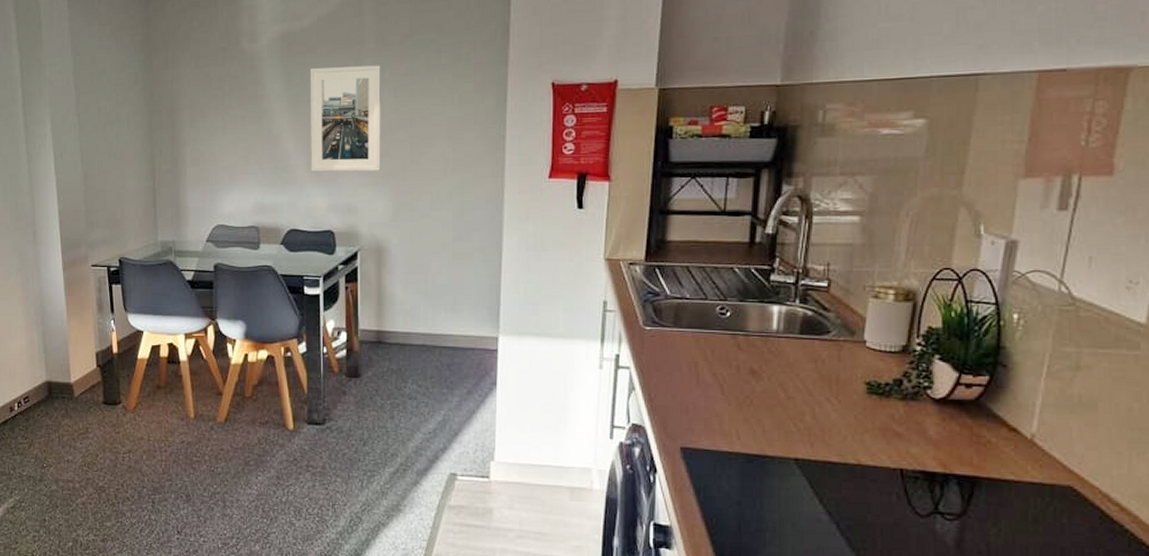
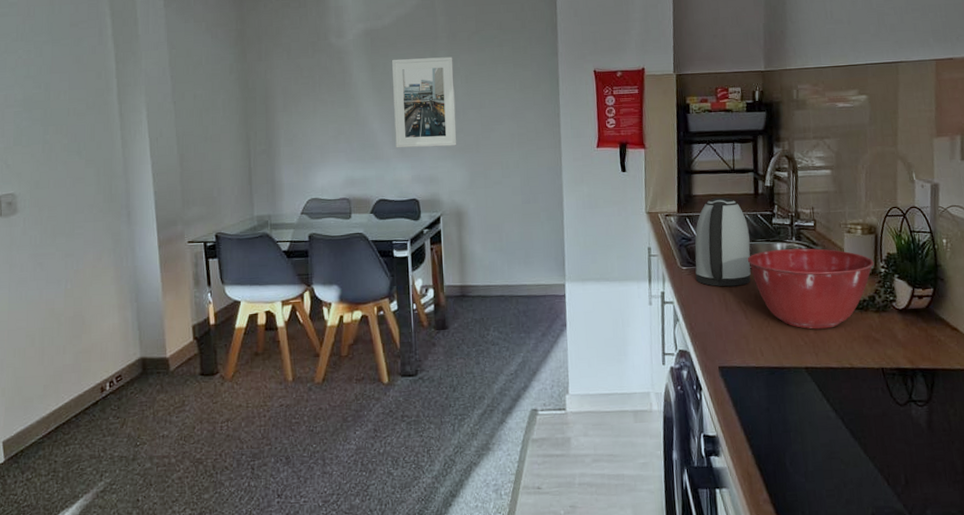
kettle: none [662,245,737,354] -> present [695,197,751,287]
mixing bowl: none [731,314,907,415] -> present [747,248,874,329]

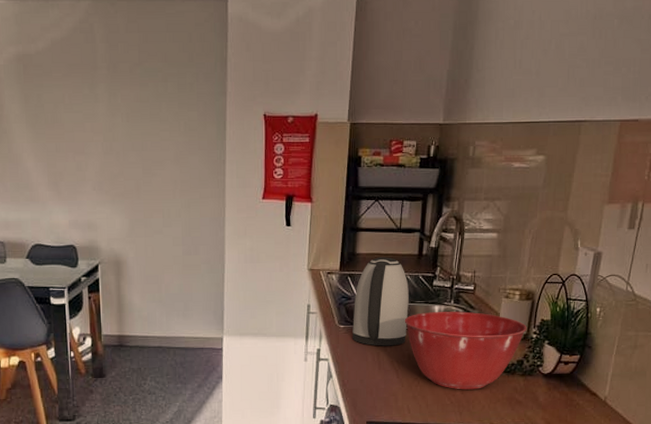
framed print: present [392,56,457,148] -> none [47,90,117,191]

